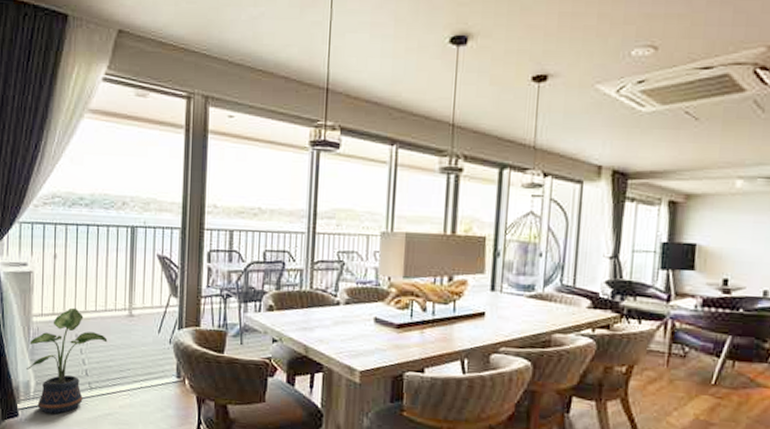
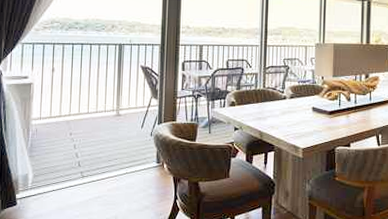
potted plant: present [27,307,108,414] -> none [25,111,98,201]

